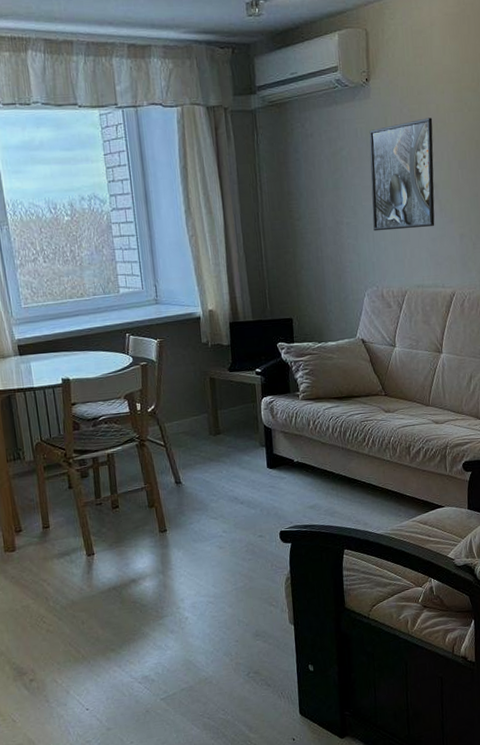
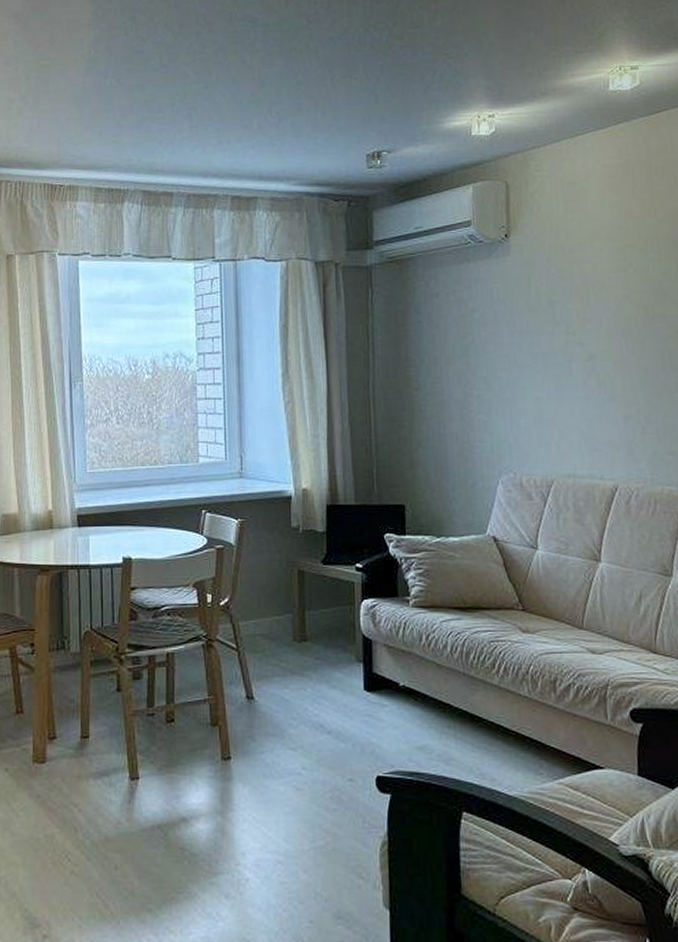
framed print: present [369,117,435,232] -> none [508,278,591,407]

